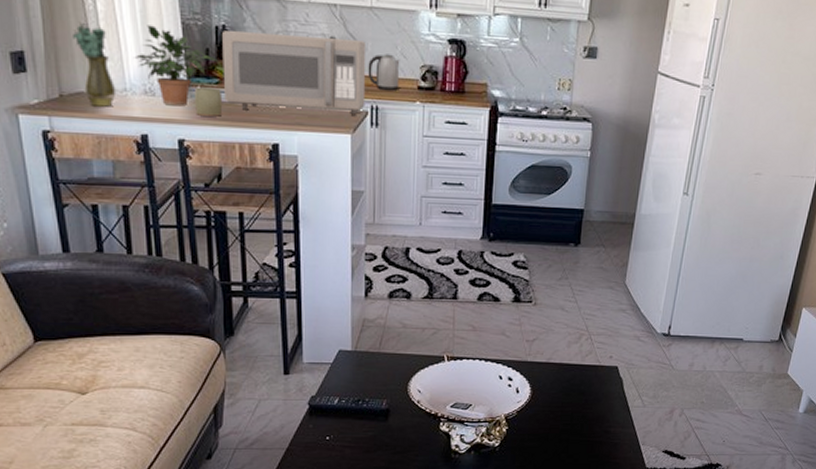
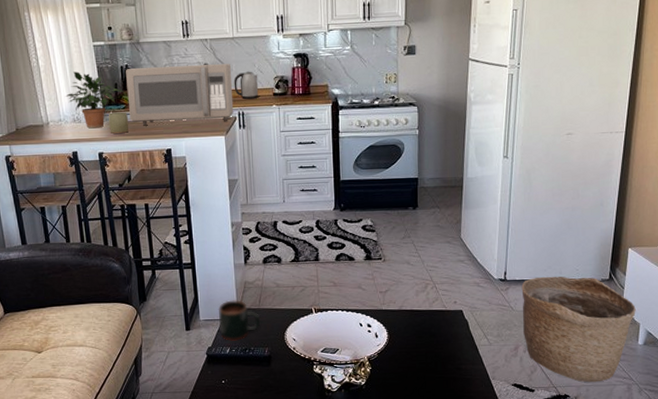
vase: present [71,21,117,107] -> none [23,75,55,135]
mug: none [326,340,380,390] -> present [218,300,261,341]
basket: none [681,333,801,451] -> present [521,276,636,383]

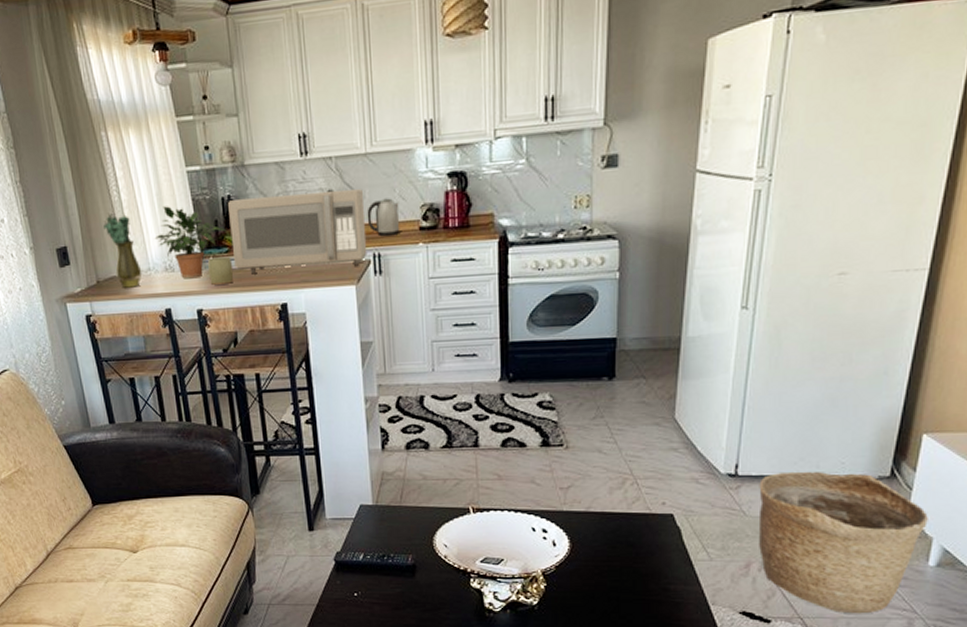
vase: none [23,75,55,135] -> present [102,213,143,288]
mug: present [218,300,261,341] -> none [348,495,403,545]

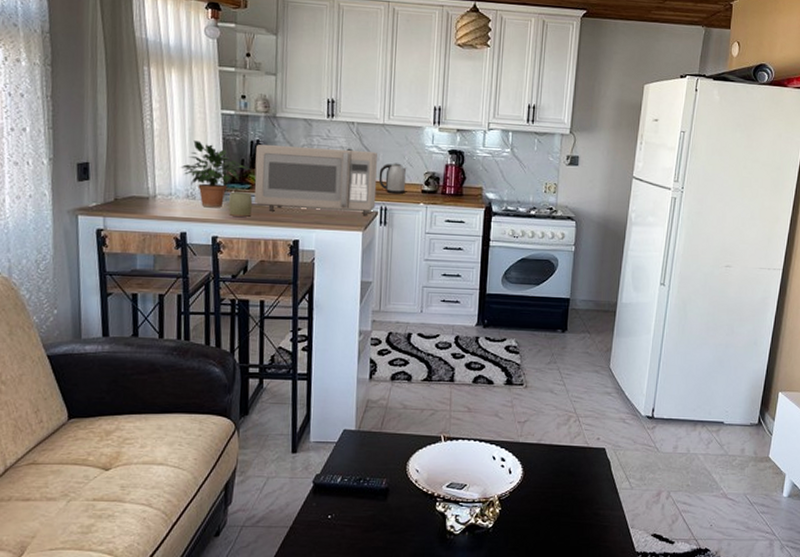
vase: present [102,213,143,288] -> none [130,138,163,209]
basket: present [759,471,928,614] -> none [667,416,783,536]

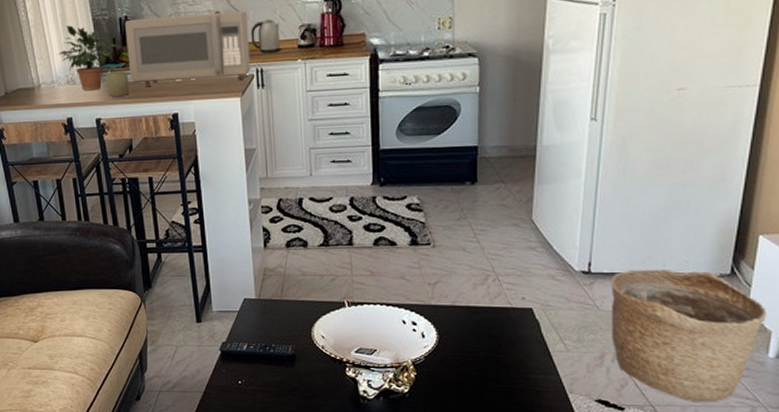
basket: none [667,416,783,536] -> present [611,269,767,402]

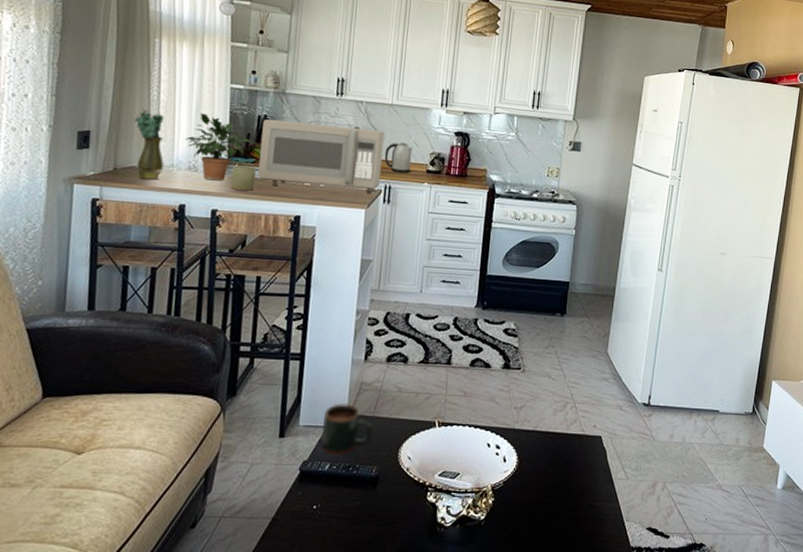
vase: none [11,31,47,99] -> present [134,108,165,180]
mug: none [233,289,283,336] -> present [320,403,373,455]
basket: present [611,269,767,402] -> none [663,404,776,530]

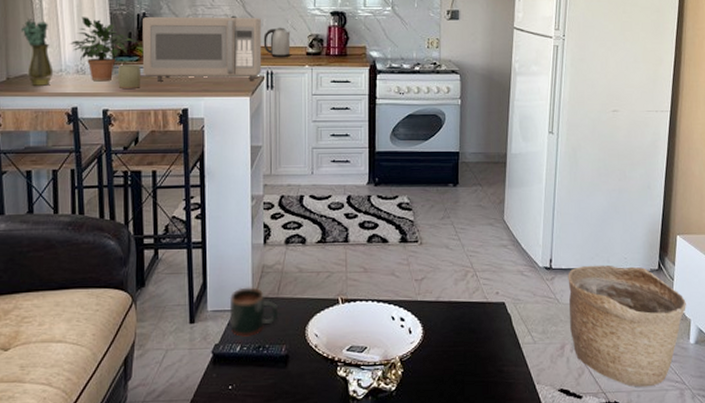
basket: none [663,404,776,530] -> present [568,265,686,387]

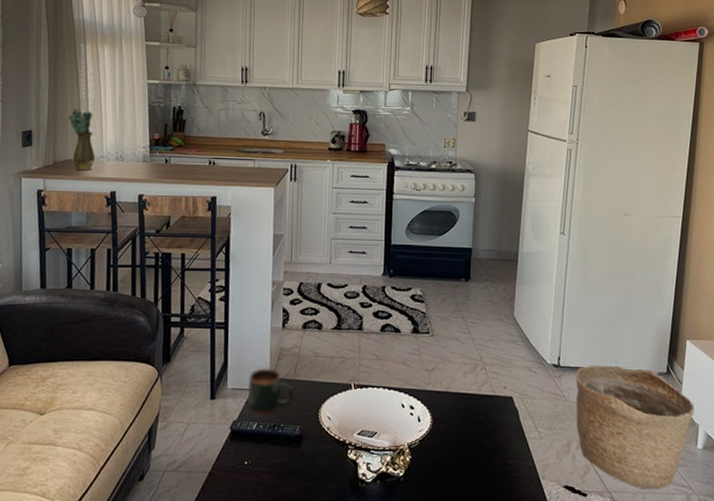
potted plant: present [70,17,138,82] -> none [111,108,173,169]
mug: present [117,64,142,88] -> none [153,153,175,176]
microwave: present [142,16,262,82] -> none [176,109,288,173]
kettle: present [263,27,291,58] -> none [288,123,315,152]

